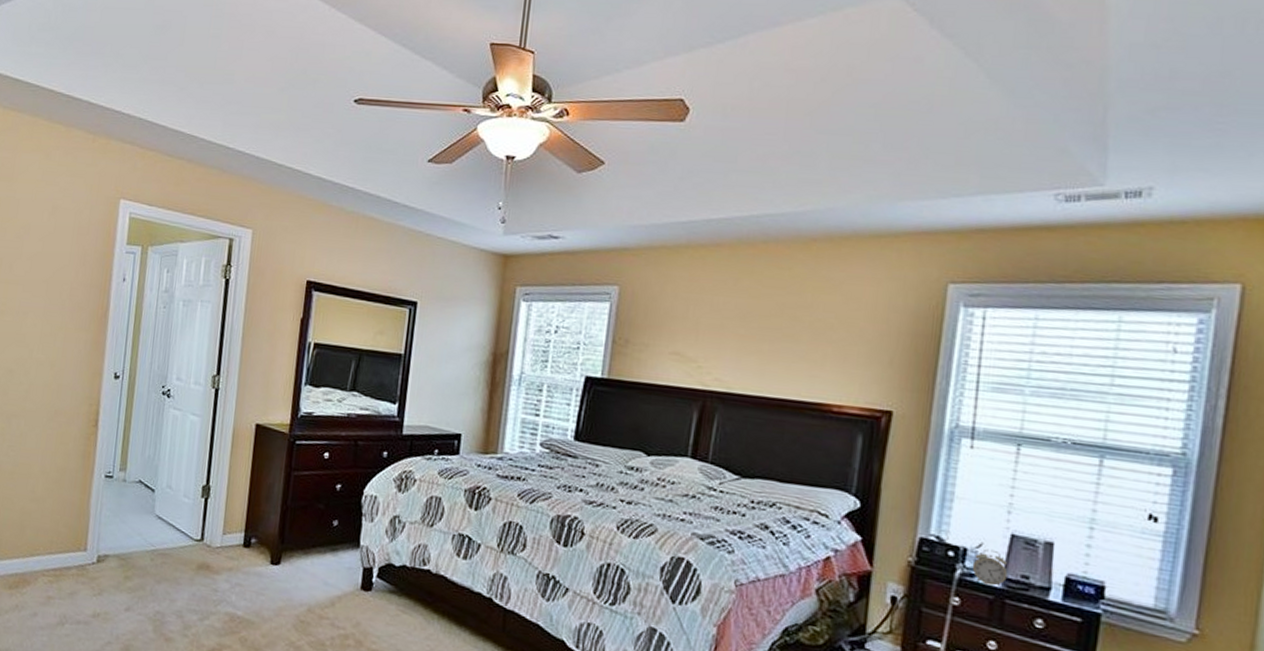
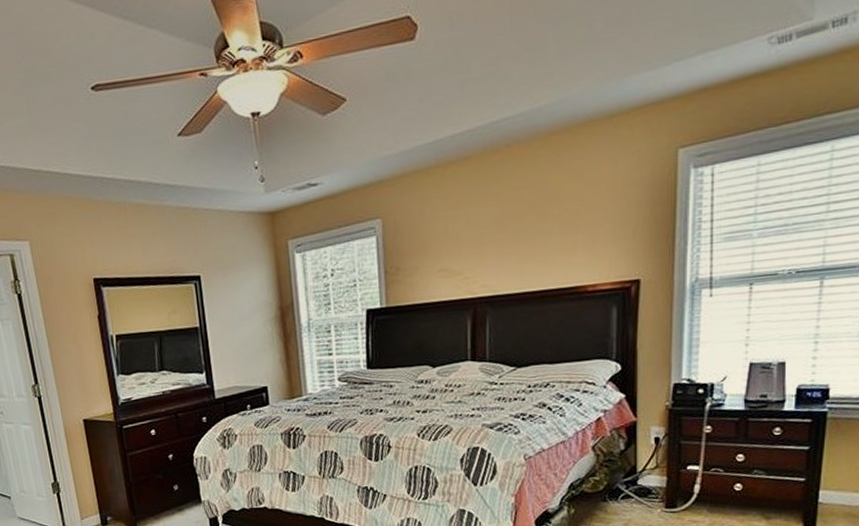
alarm clock: present [972,548,1008,587] -> none [719,379,749,410]

